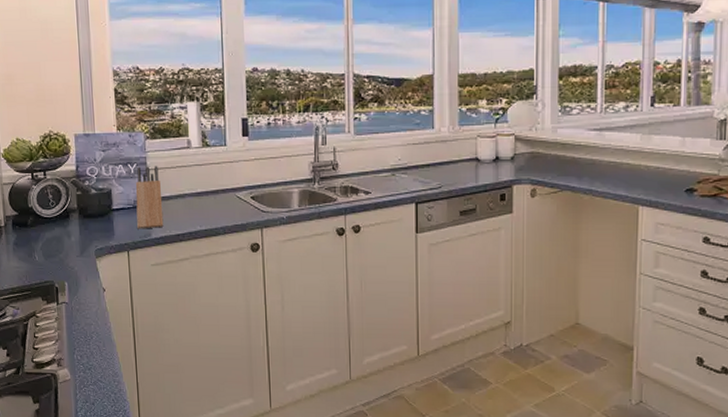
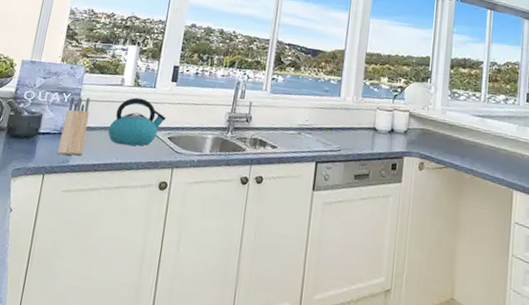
kettle: none [185,159,244,211] -> present [108,97,166,146]

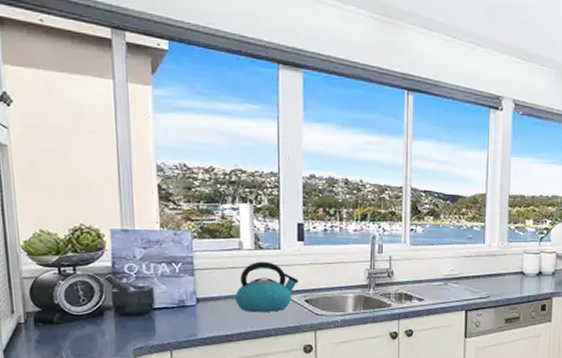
knife block: present [58,97,90,156] -> none [180,266,211,329]

